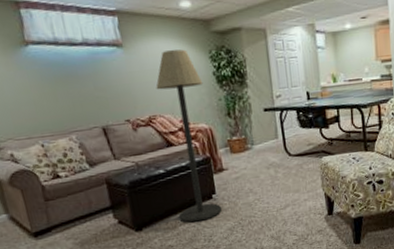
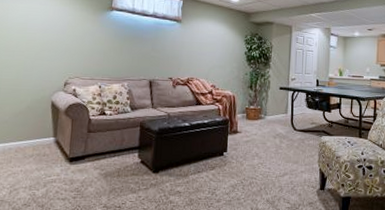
floor lamp: present [156,49,221,222] -> none [192,30,236,174]

